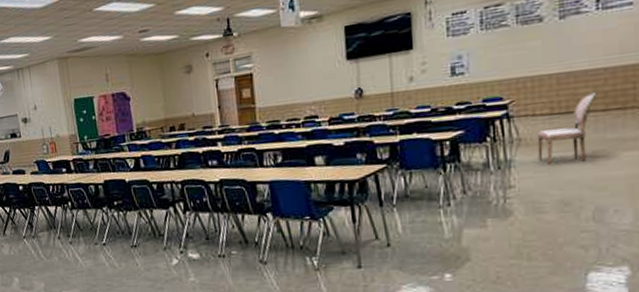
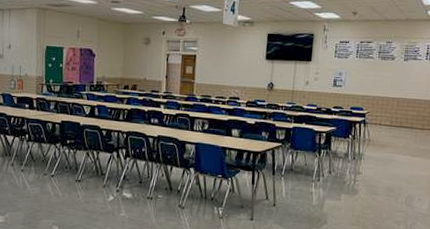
dining chair: present [537,91,595,165] -> none [379,115,418,162]

